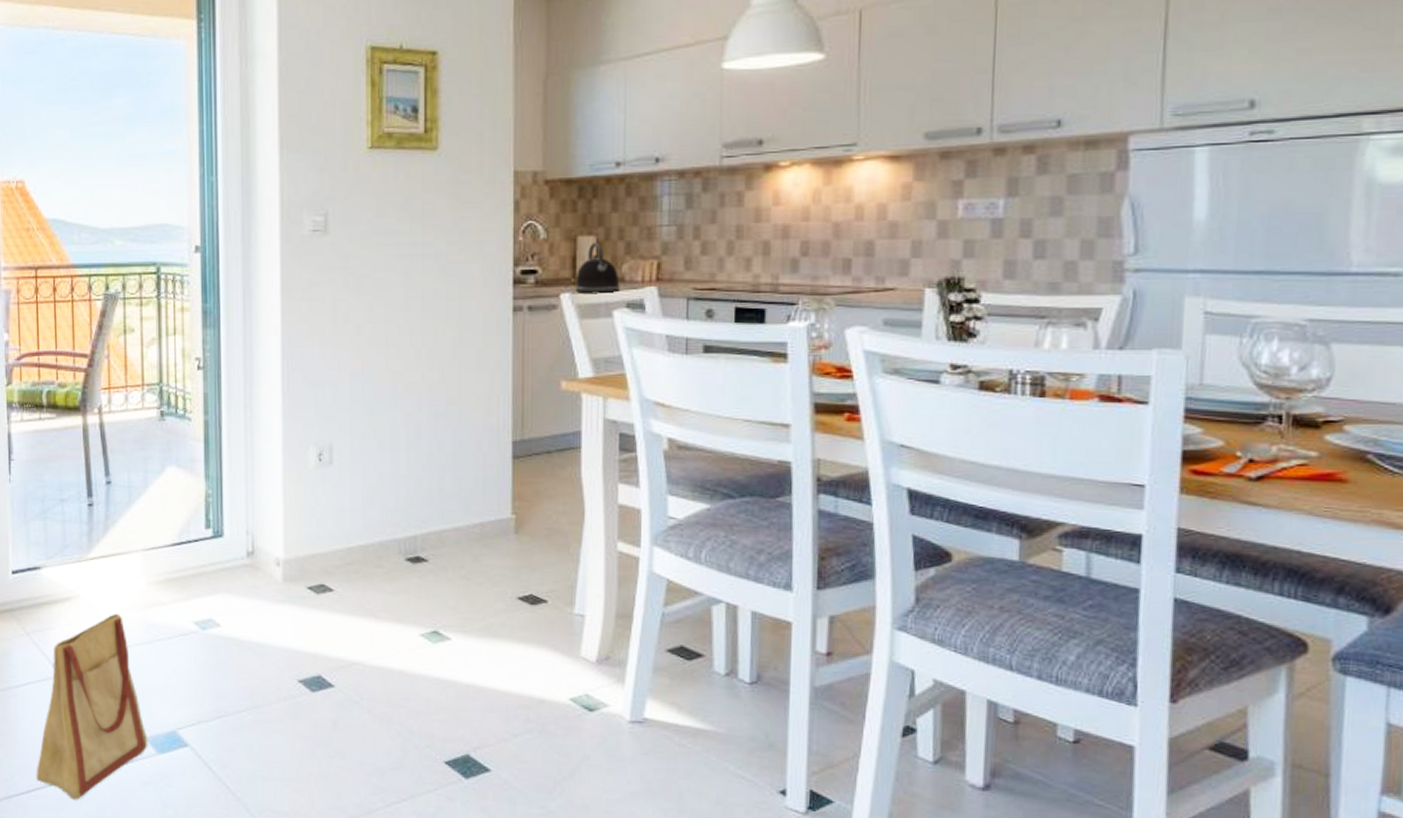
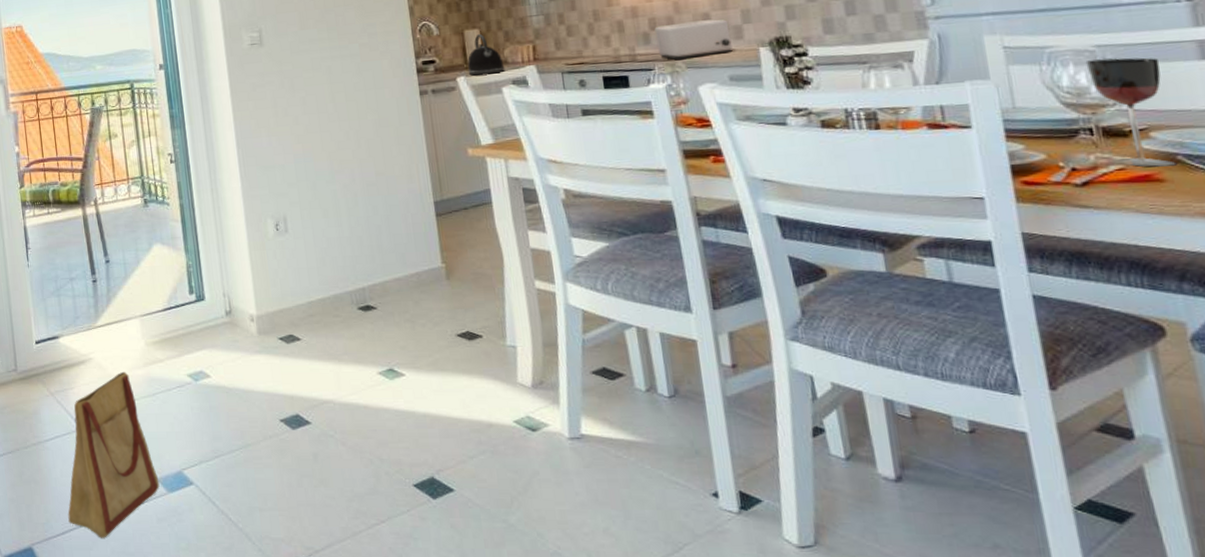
toaster: none [805,249,895,295] -> present [654,19,733,60]
wineglass: none [1291,336,1375,465] -> present [1085,57,1177,167]

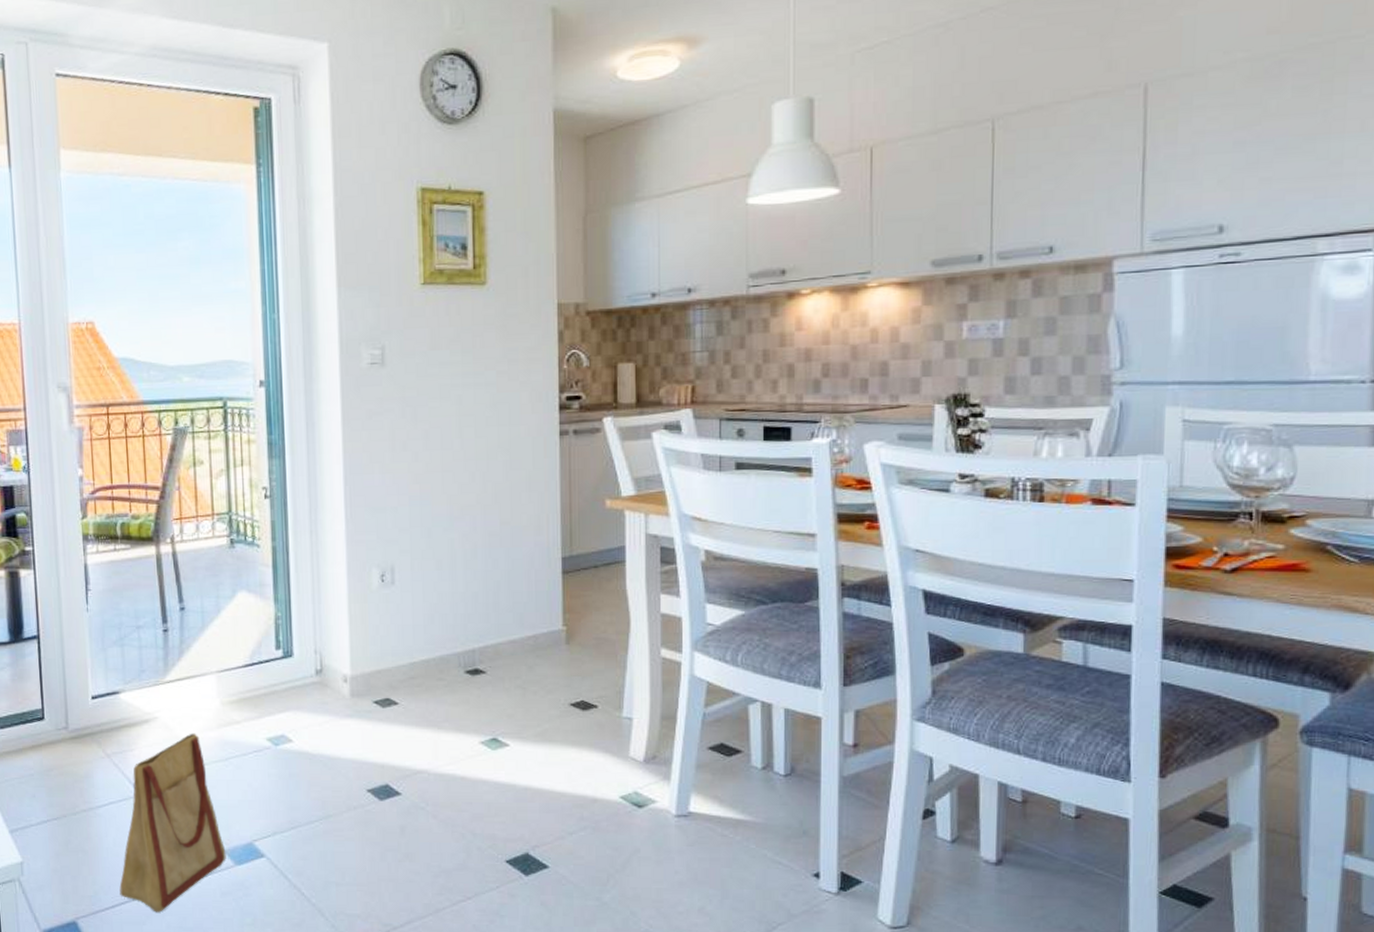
kettle: present [467,33,505,76] -> none [616,368,658,418]
toaster: present [654,19,733,60] -> none [827,369,907,413]
wineglass: present [1085,57,1177,167] -> none [1260,439,1332,556]

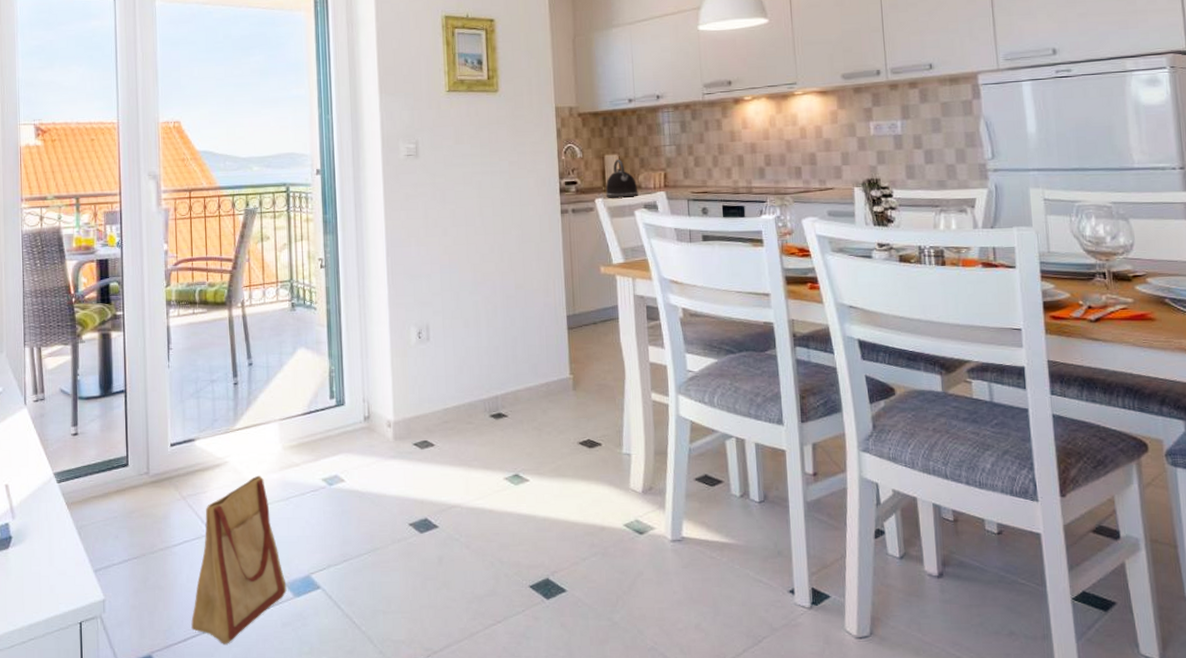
kettle: none [616,368,658,418] -> present [605,158,639,199]

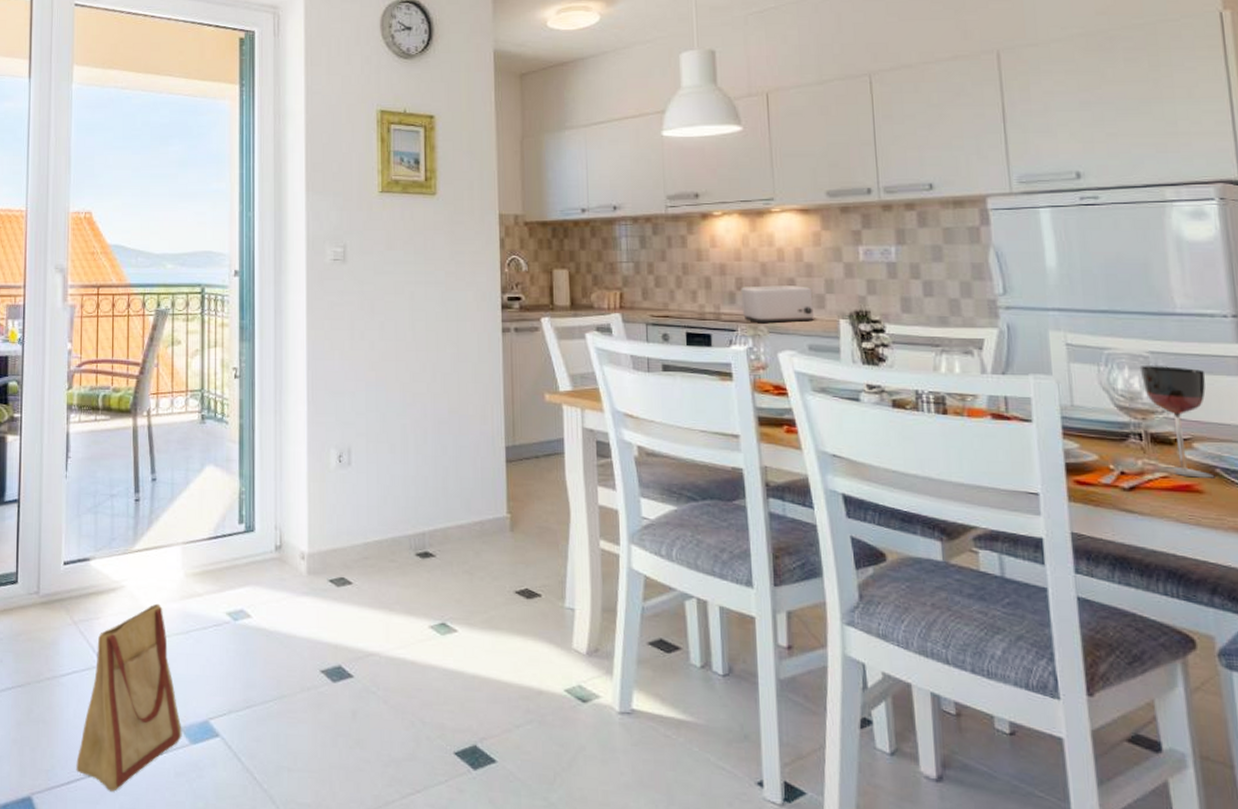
kettle: present [605,158,639,199] -> none [553,274,590,319]
toaster: none [769,159,832,195] -> present [741,285,814,324]
wineglass: none [1104,214,1164,308] -> present [1139,366,1215,478]

